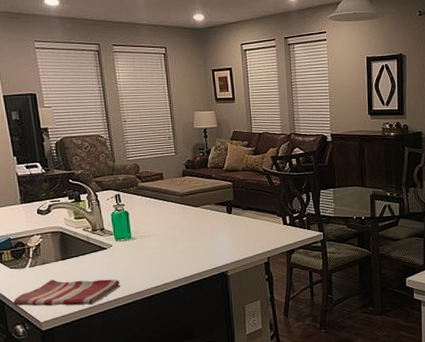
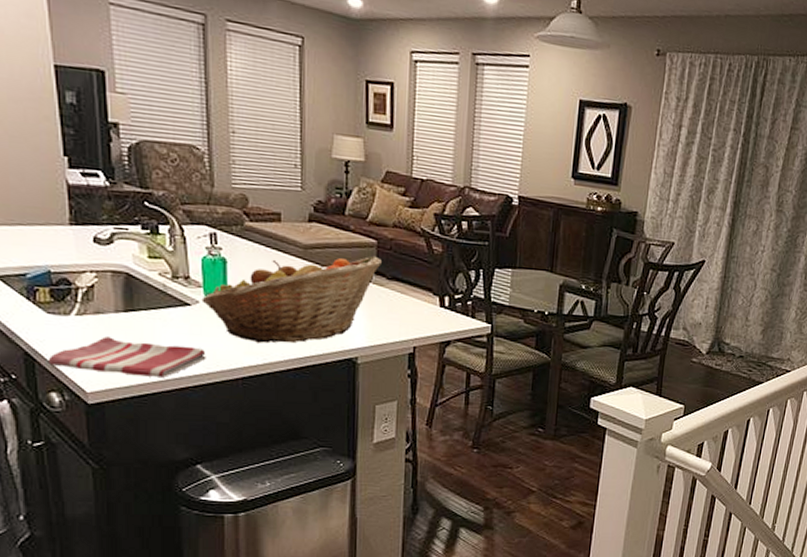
fruit basket: none [114,194,237,270] -> present [201,255,382,344]

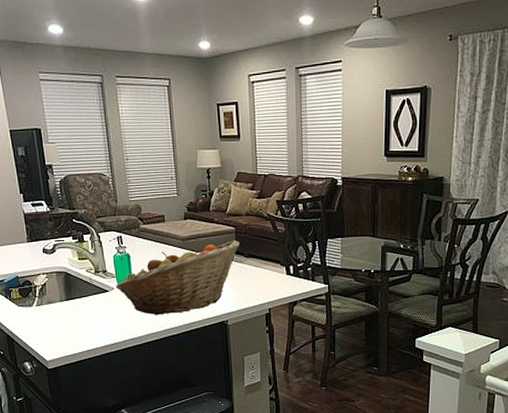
dish towel: present [47,337,206,377] -> none [21,320,122,347]

